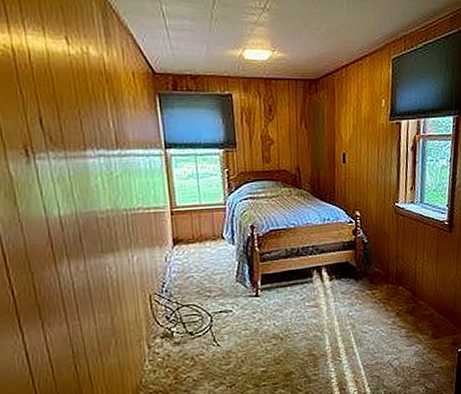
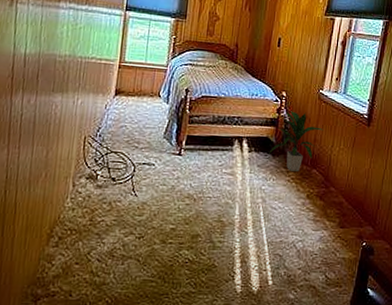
indoor plant: none [351,229,405,292] -> present [269,111,324,171]

